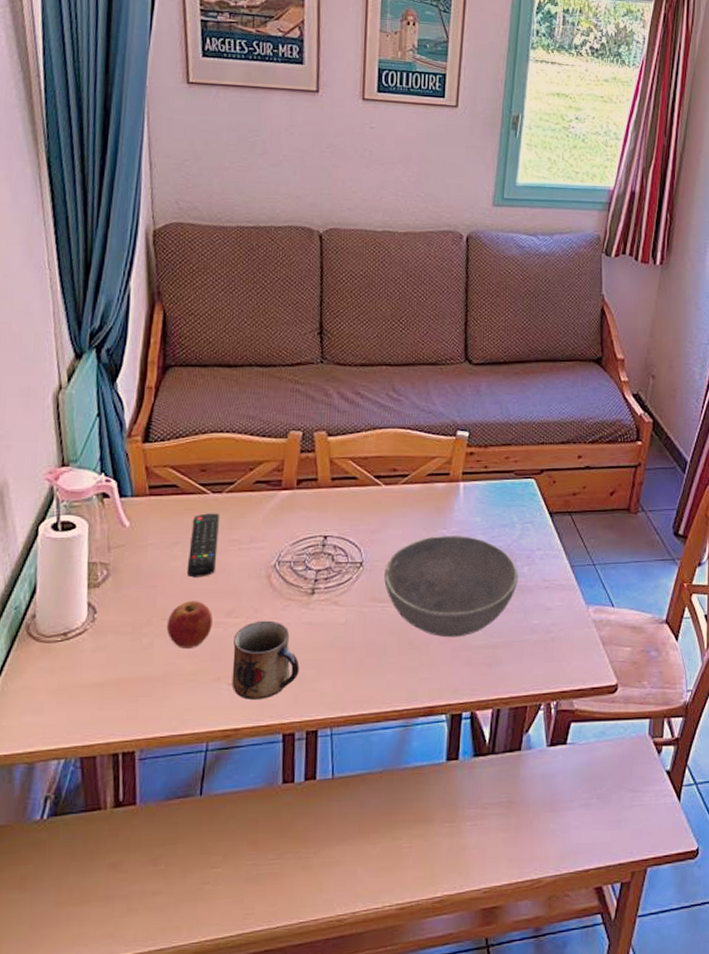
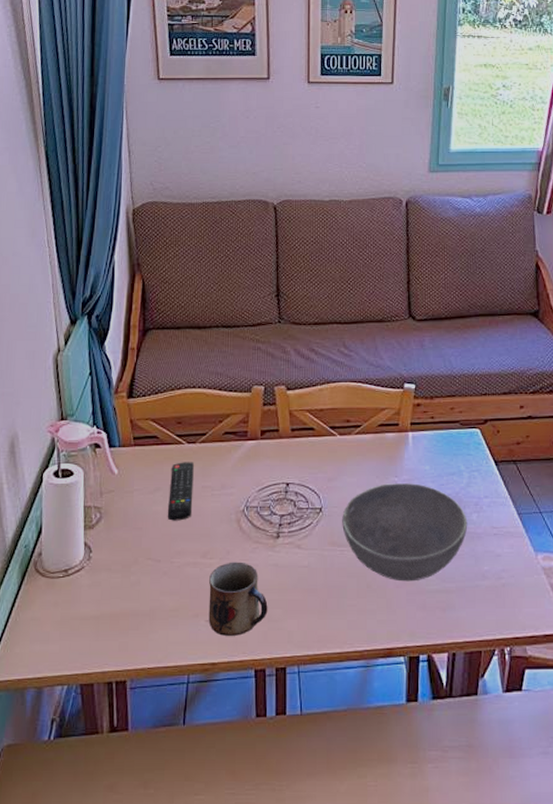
apple: present [166,601,213,649] -> none [151,543,190,586]

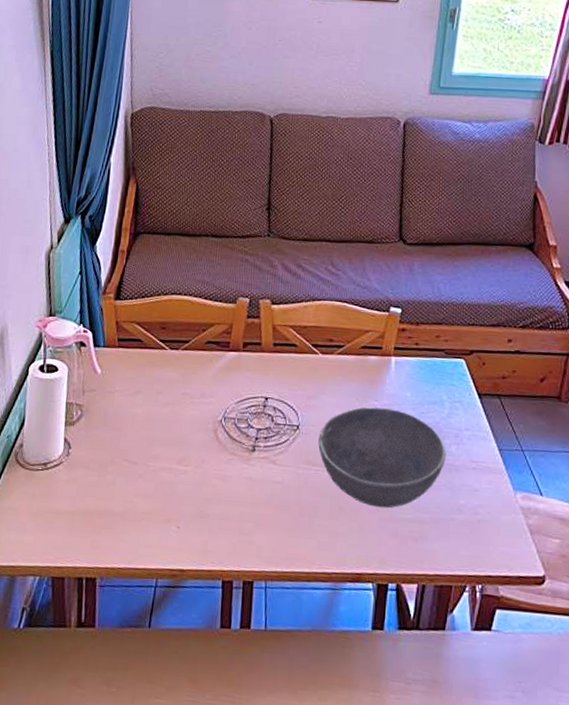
remote control: present [167,462,194,521] -> none [146,367,175,426]
mug: present [208,562,268,636] -> none [180,471,239,545]

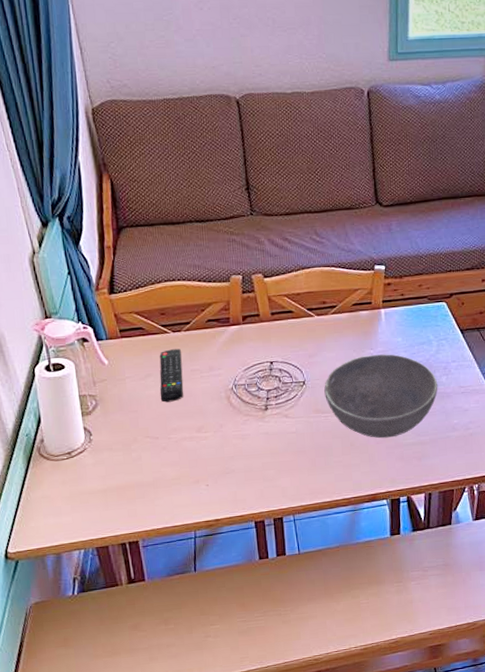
remote control: none [146,367,175,426] -> present [160,348,184,403]

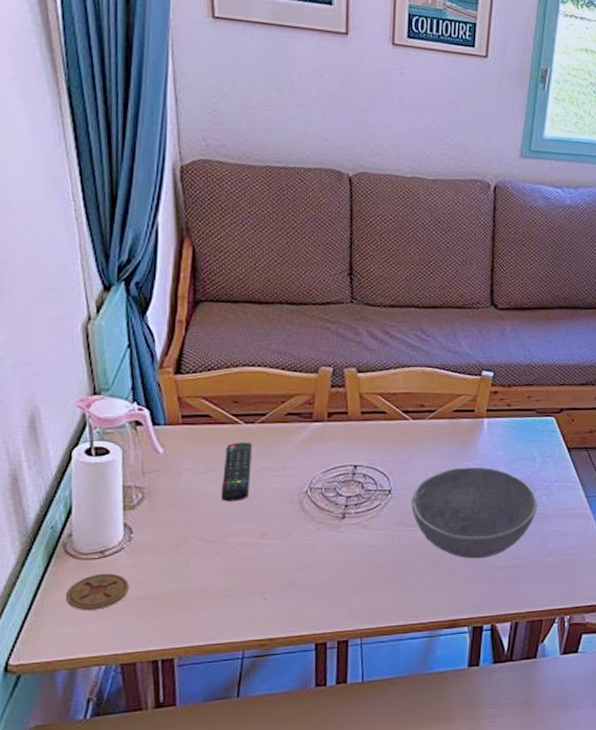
coaster: none [45,471,95,504] -> present [66,573,129,610]

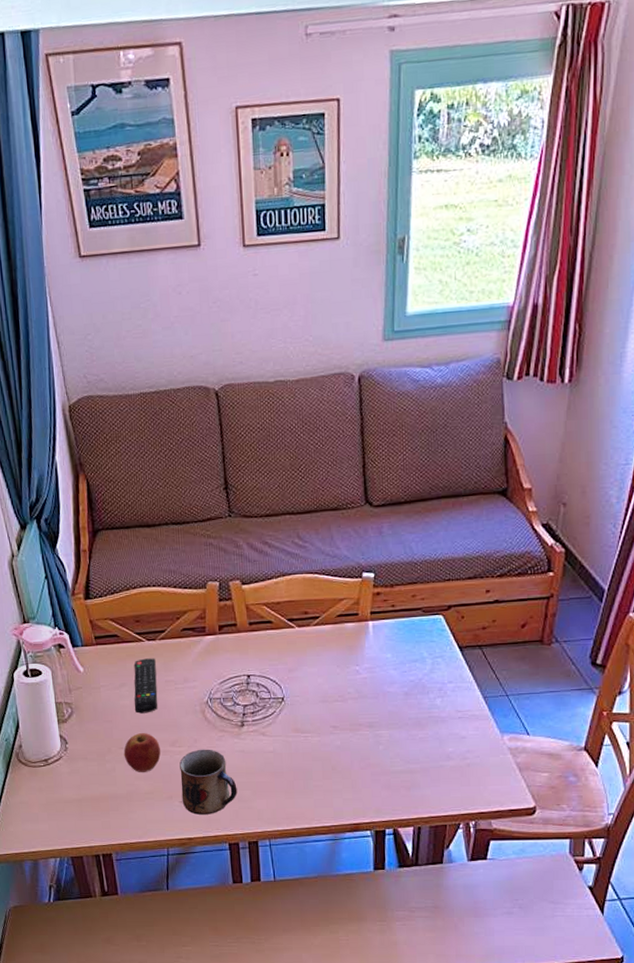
coaster: present [66,573,129,610] -> none [23,779,70,810]
apple: none [202,523,247,566] -> present [123,733,161,772]
mug: none [266,541,331,613] -> present [179,749,237,815]
bowl: present [411,467,538,559] -> none [304,671,432,764]

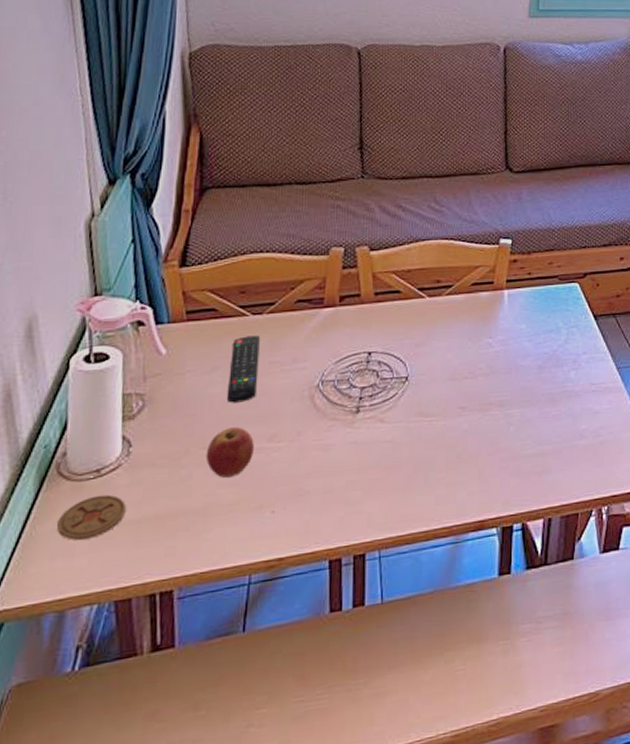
coaster: none [23,779,70,810] -> present [57,494,126,541]
mug: present [179,749,237,815] -> none [275,442,345,527]

